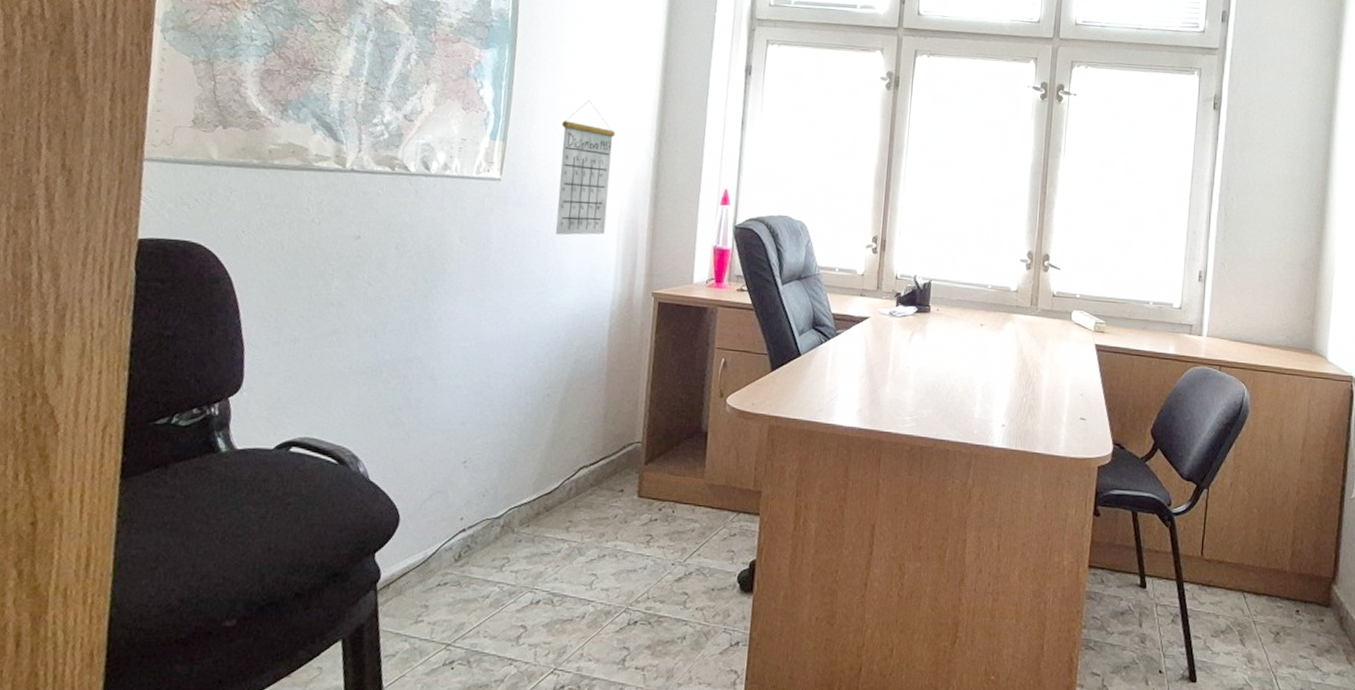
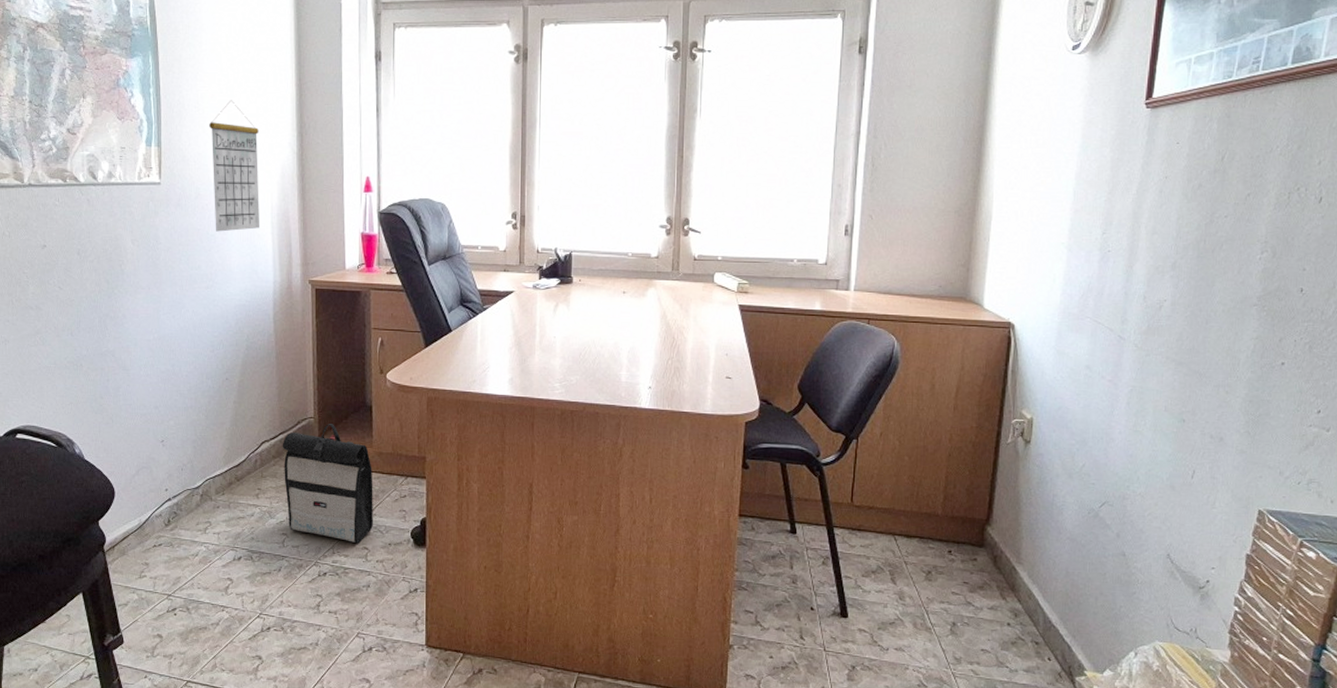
backpack: none [599,449,702,588] -> present [282,423,373,544]

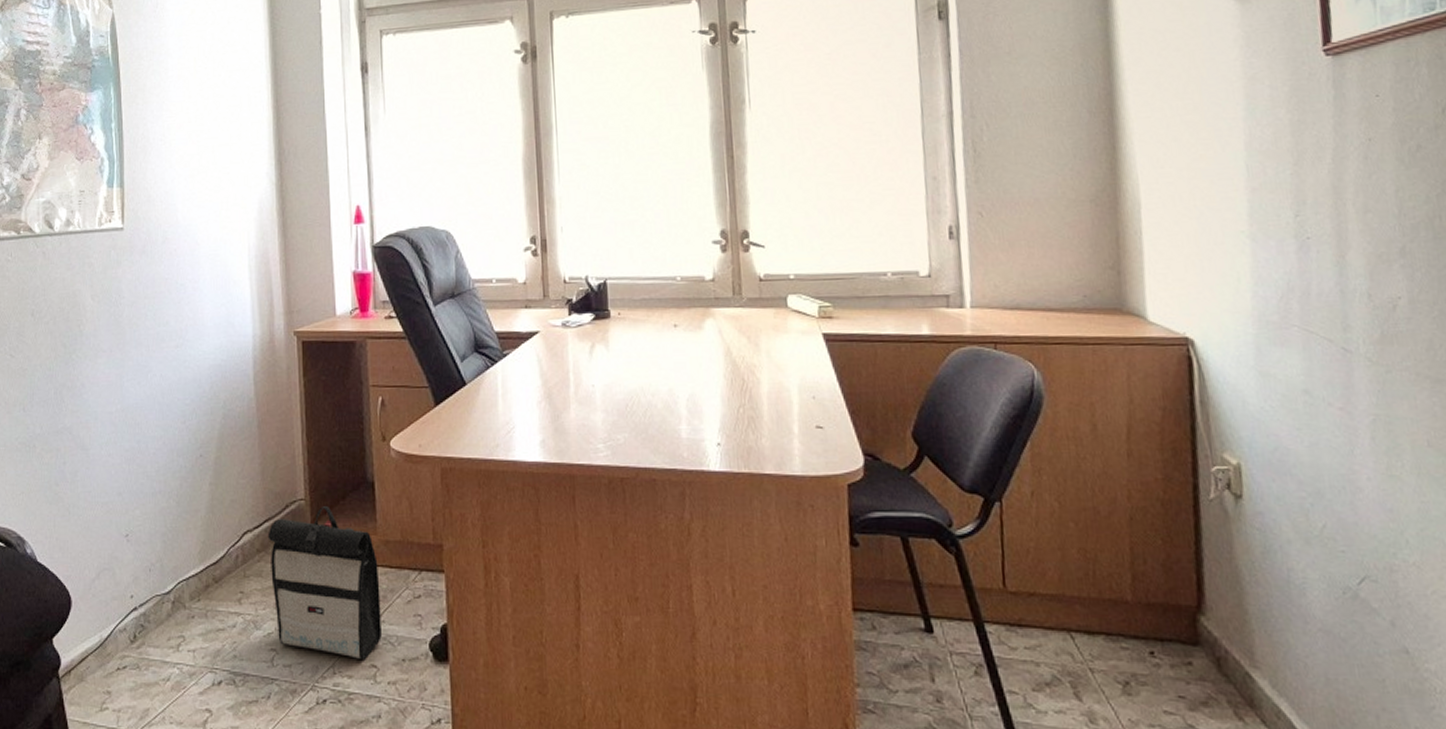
calendar: present [209,100,260,232] -> none [177,129,235,280]

